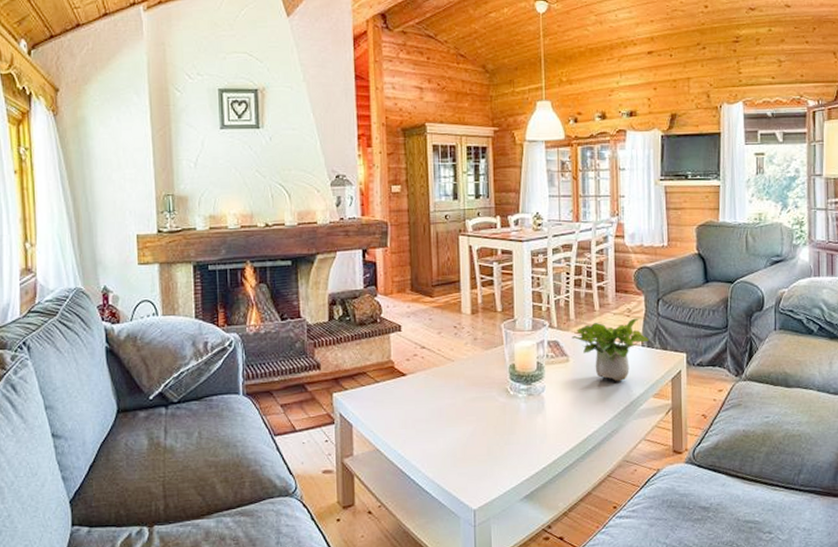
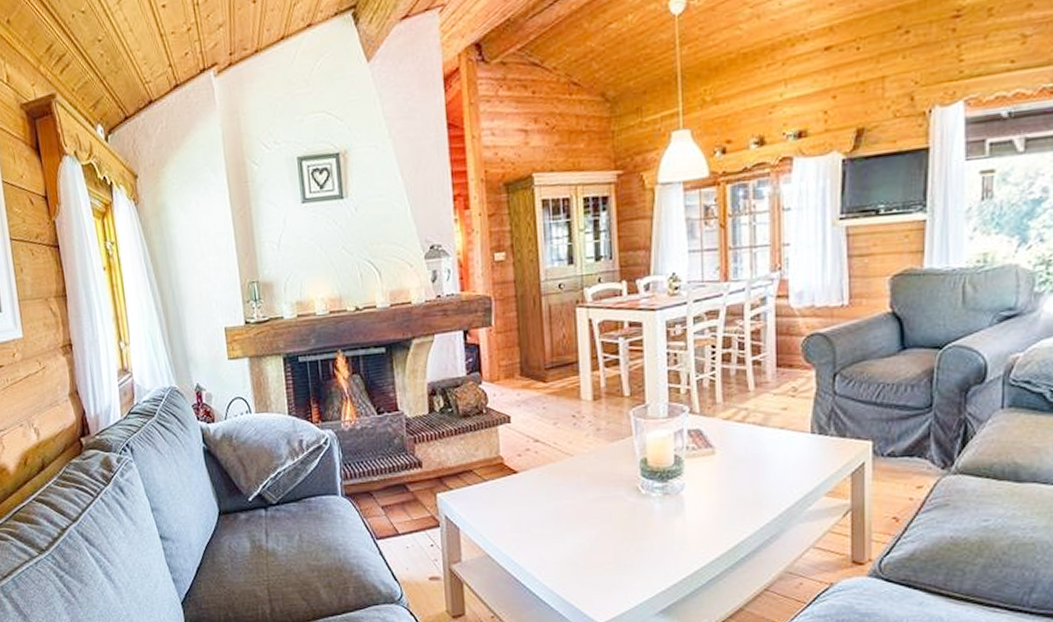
potted plant: present [572,318,649,382] -> none [719,398,821,478]

